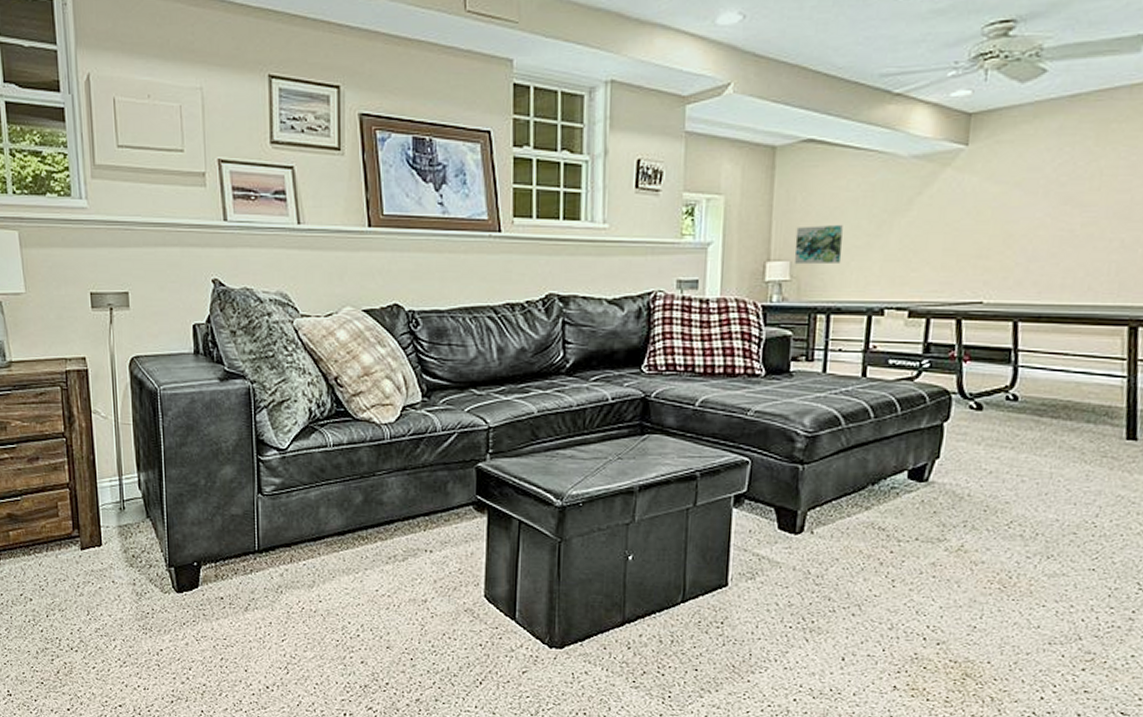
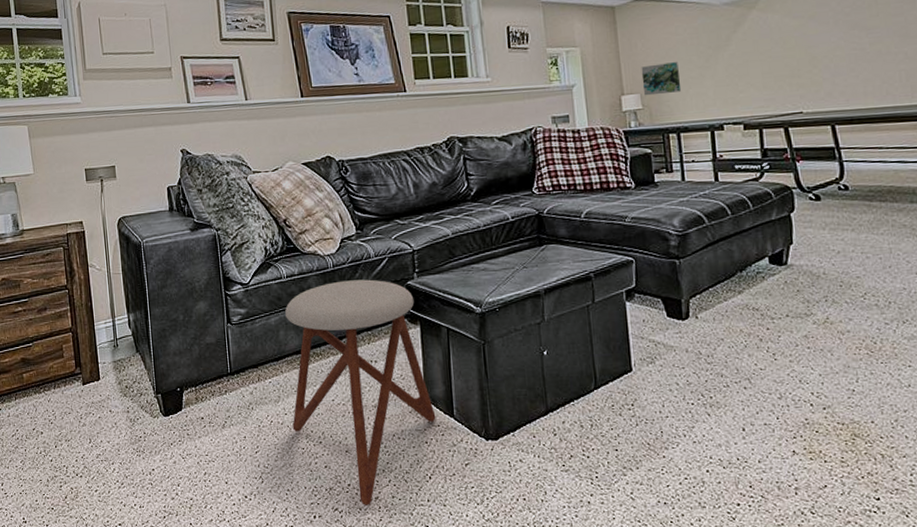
stool: none [327,455,495,707] -> present [285,279,436,505]

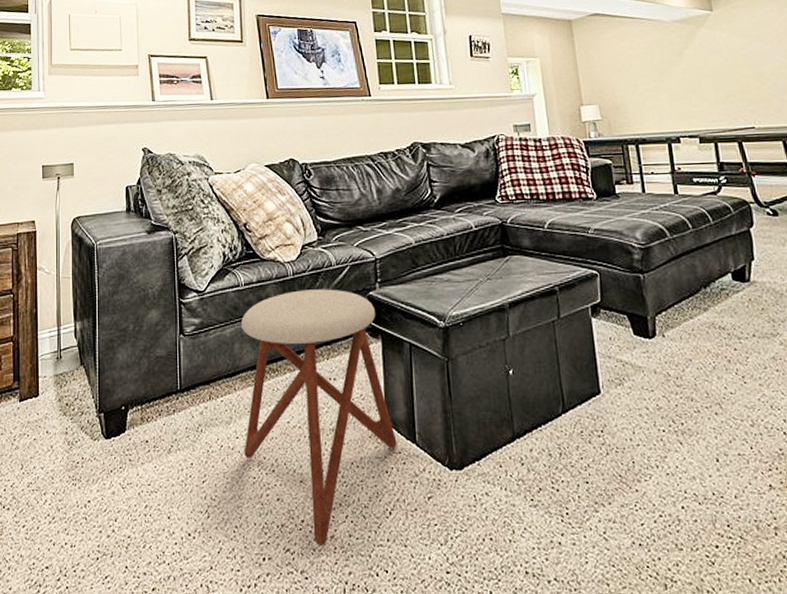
wall art: present [641,62,682,96] -> none [598,75,638,107]

